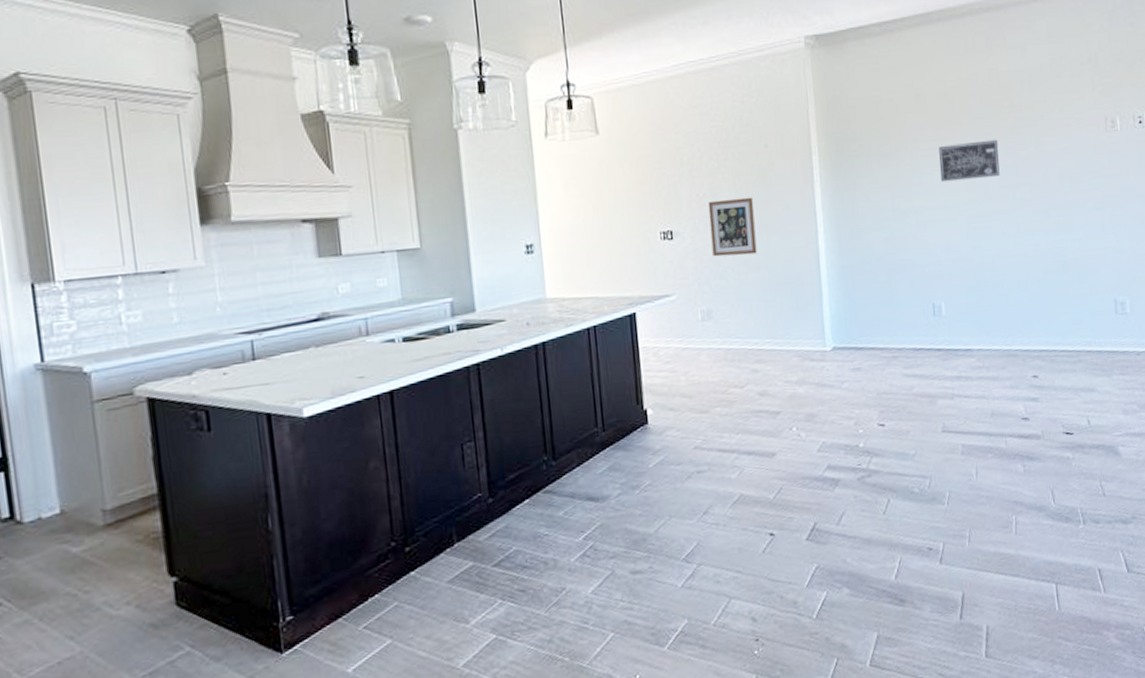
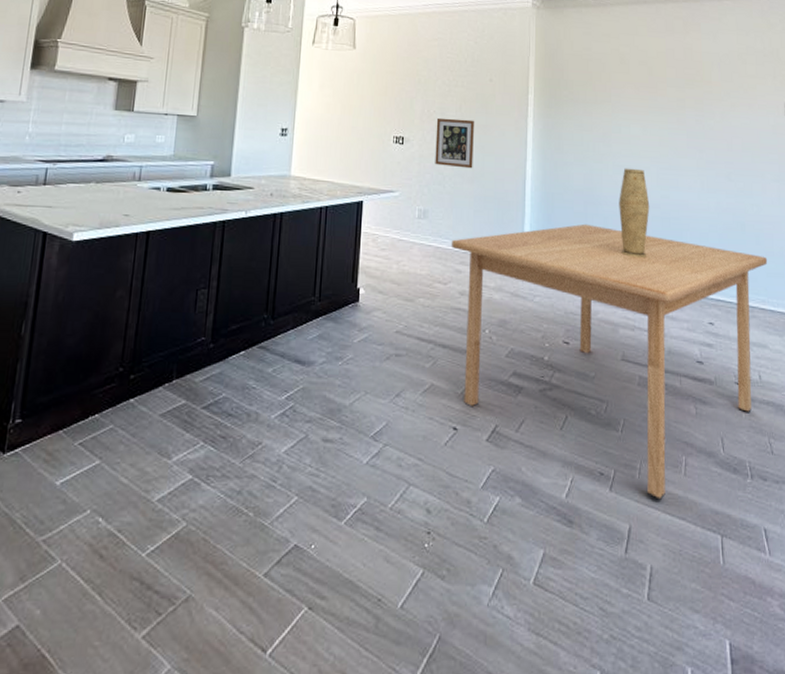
table: none [742,293,1093,563] -> present [451,223,768,500]
vase: none [926,221,962,322] -> present [619,168,650,259]
wall art: present [939,139,1000,183] -> none [636,104,689,139]

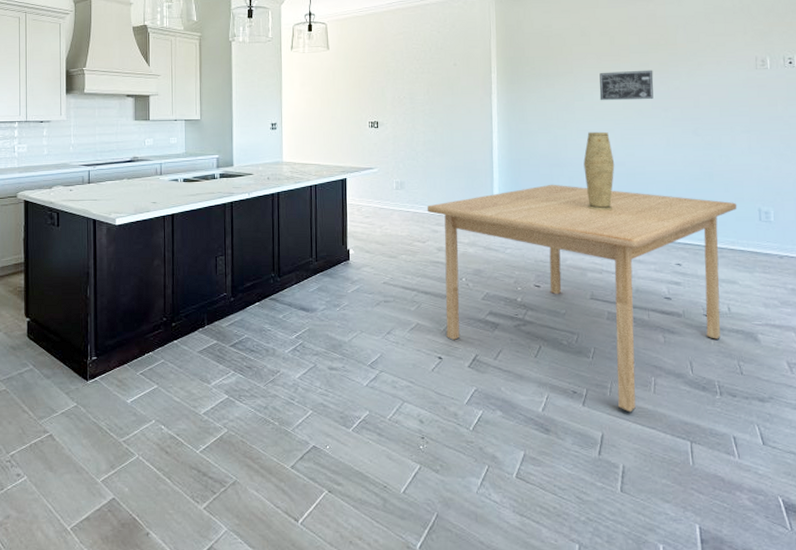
wall art: present [435,117,475,169] -> none [406,101,443,144]
wall art: none [636,104,689,139] -> present [599,70,654,101]

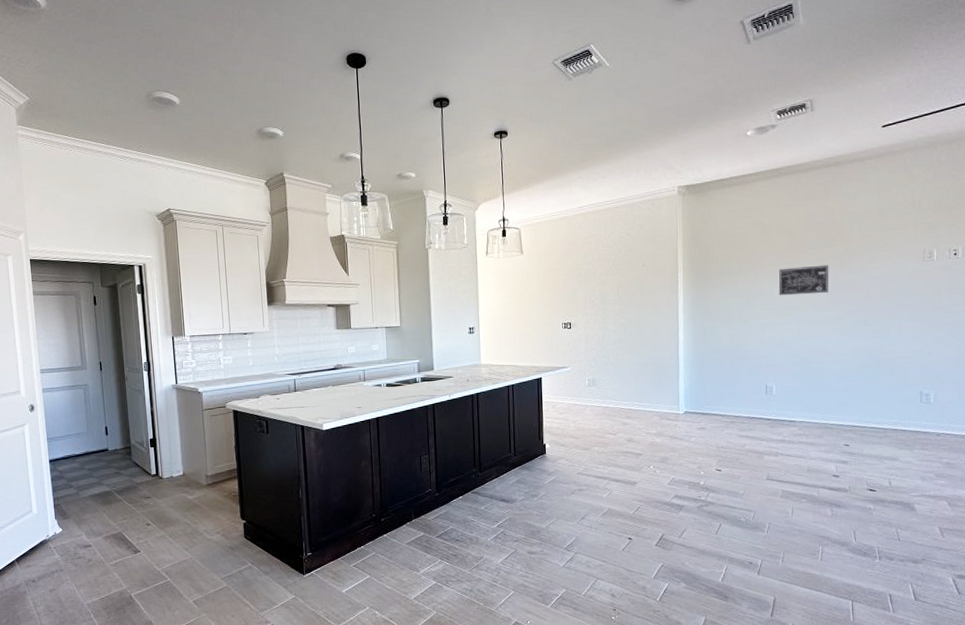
table: present [426,184,737,413] -> none [617,376,901,579]
vase: present [583,131,615,211] -> none [763,325,791,399]

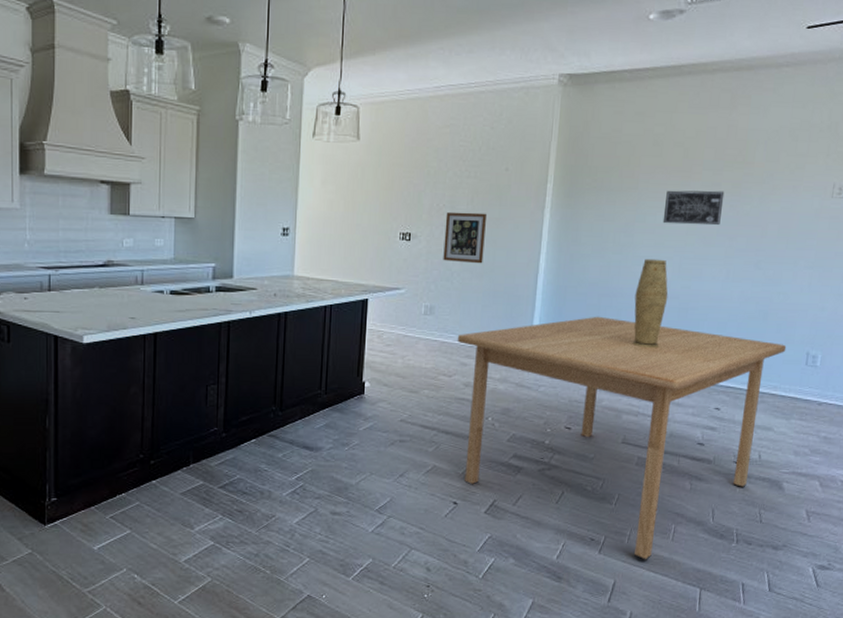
wall art: none [598,301,632,342] -> present [443,211,488,264]
table: none [617,376,901,579] -> present [457,316,787,560]
vase: none [763,325,791,399] -> present [632,258,668,349]

